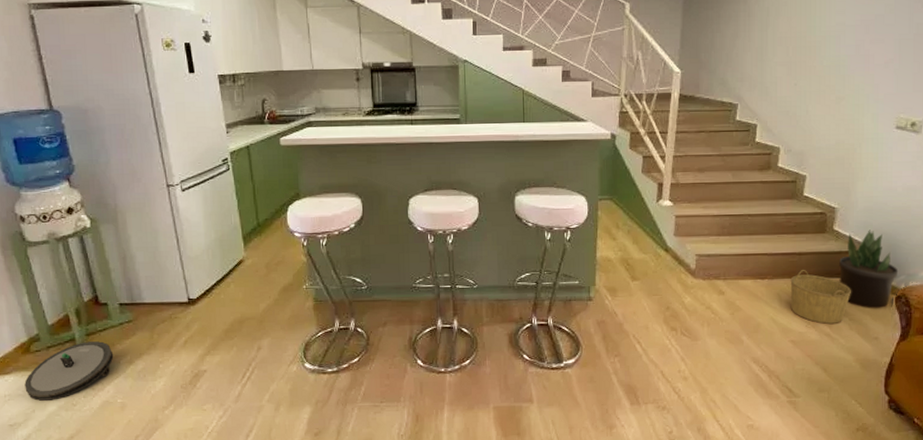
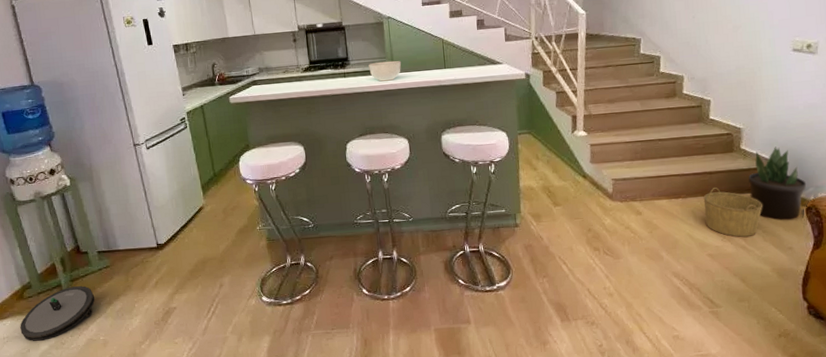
bowl: none [439,109,476,132] -> present [368,60,402,82]

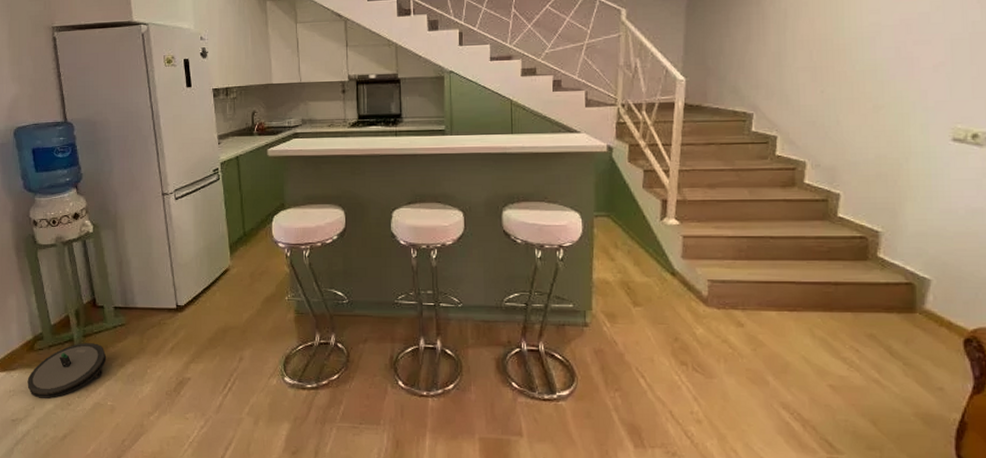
bowl: present [368,60,402,82] -> none [424,120,462,144]
basket: present [703,187,763,238] -> none [825,301,906,369]
planter: present [748,146,807,220] -> none [887,258,966,352]

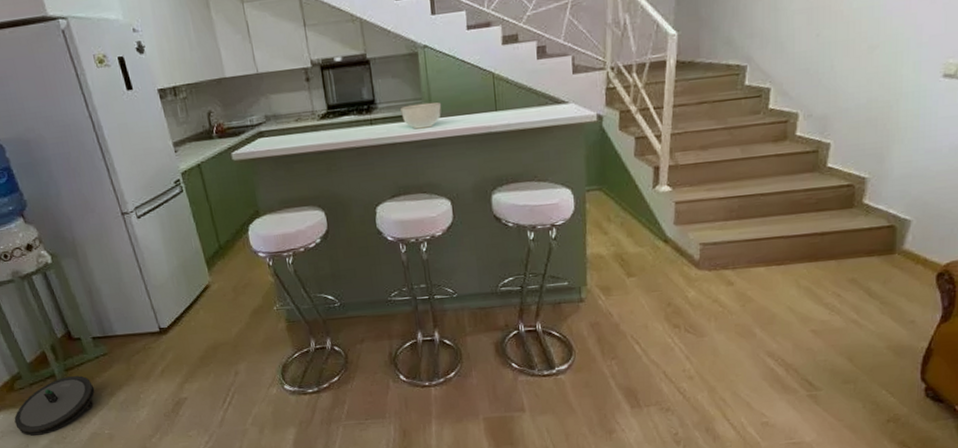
bowl: none [424,120,462,144] -> present [400,102,442,130]

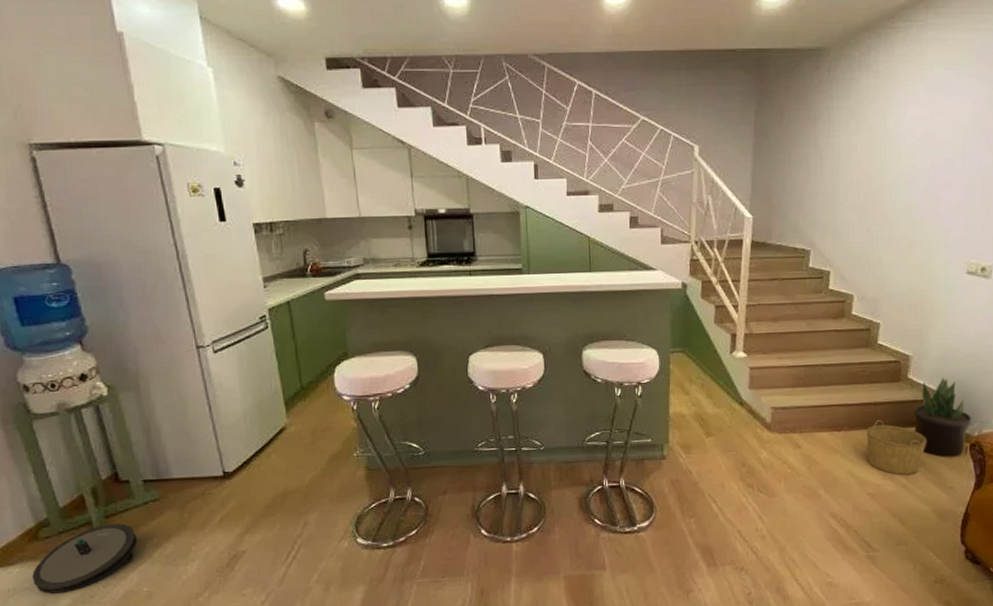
bowl: present [400,102,442,130] -> none [500,258,540,283]
basket: none [811,250,884,311] -> present [866,419,927,476]
planter: none [869,200,942,289] -> present [914,377,972,457]

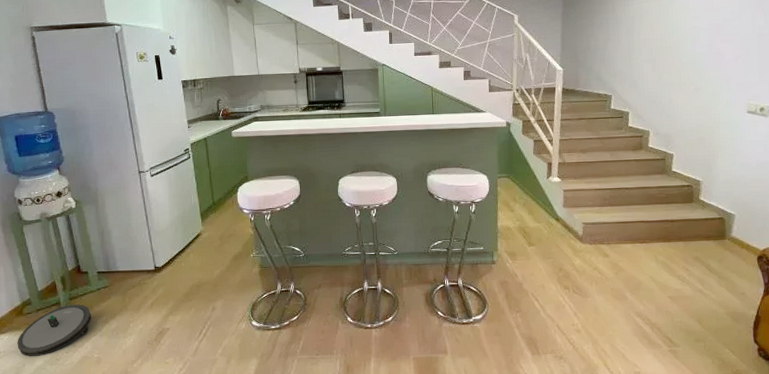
basket: present [866,419,927,476] -> none [665,234,719,282]
planter: present [914,377,972,457] -> none [706,199,759,267]

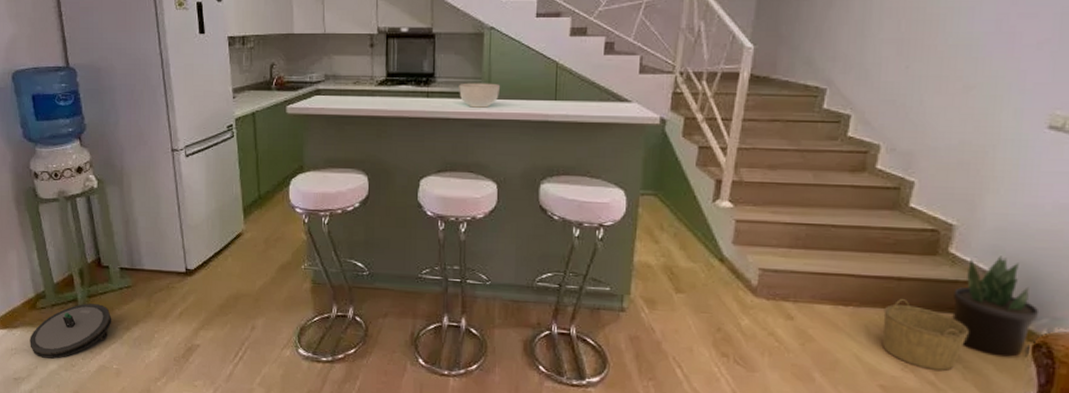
bowl: none [363,104,393,123] -> present [459,82,501,108]
basket: none [665,234,719,282] -> present [881,298,970,372]
planter: none [706,199,759,267] -> present [951,256,1040,357]

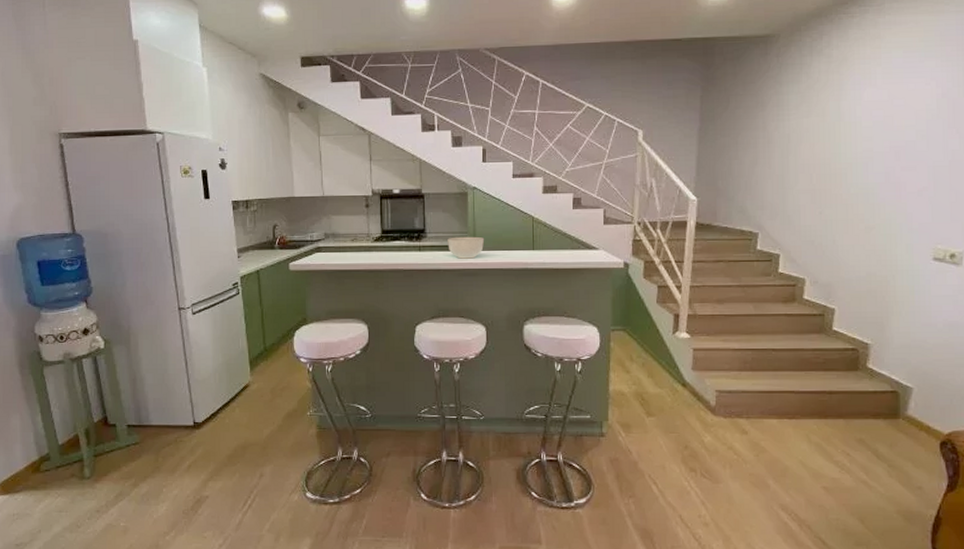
robot vacuum: present [30,303,112,359] -> none [33,463,119,521]
basket: present [881,298,970,372] -> none [820,409,890,471]
planter: present [951,256,1040,357] -> none [875,368,943,454]

